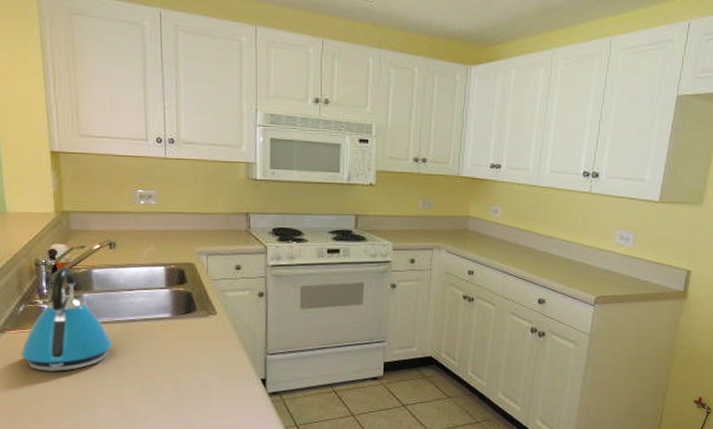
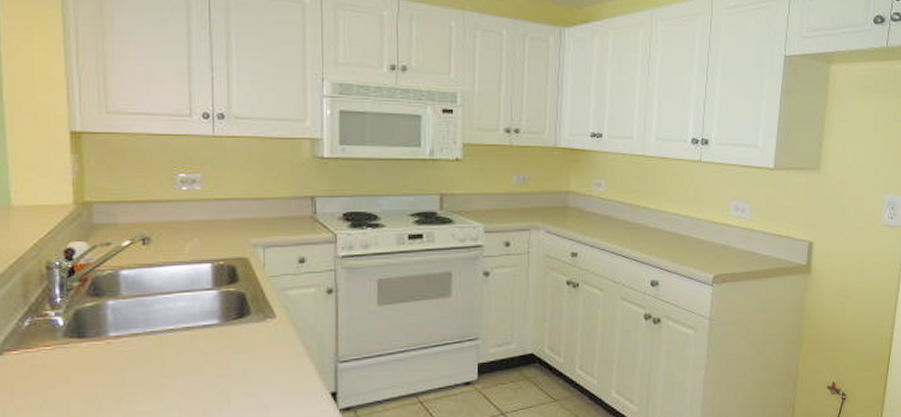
kettle: present [21,267,113,371] -> none [24,269,144,400]

